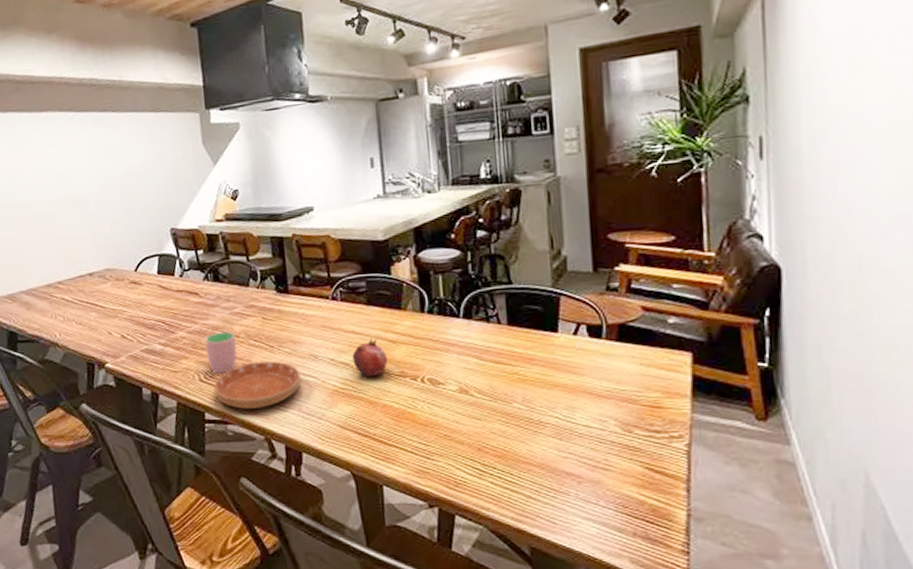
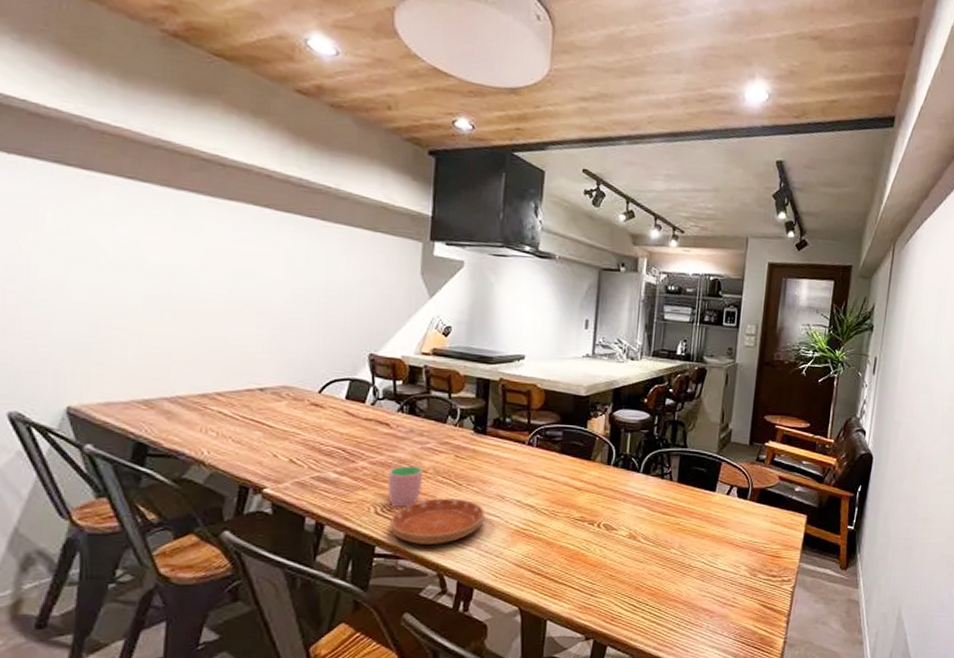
fruit: present [352,339,388,377] -> none [538,484,571,520]

